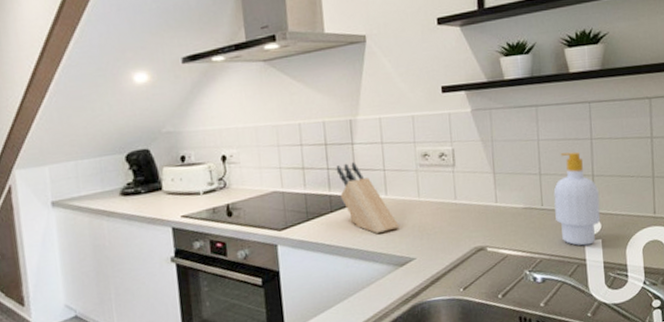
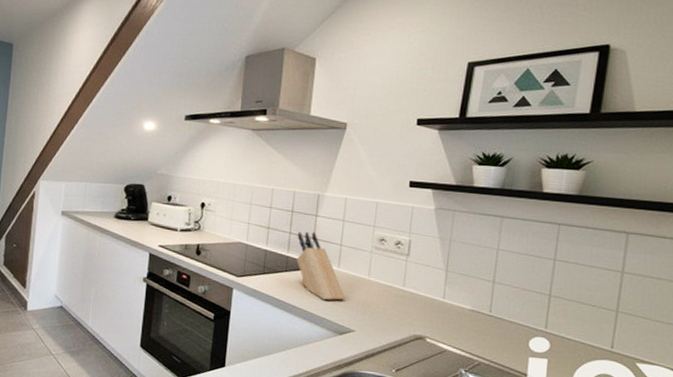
soap bottle: present [553,152,601,246] -> none [502,267,554,362]

